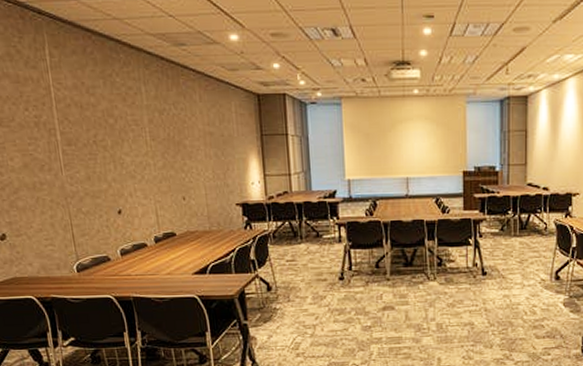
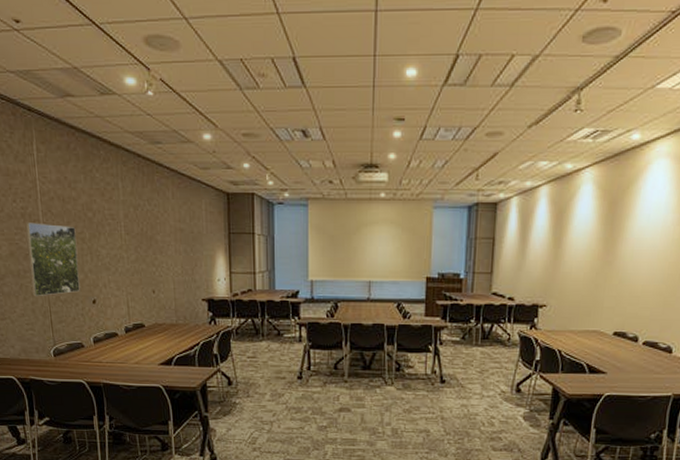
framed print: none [40,131,104,210] -> present [26,222,80,297]

